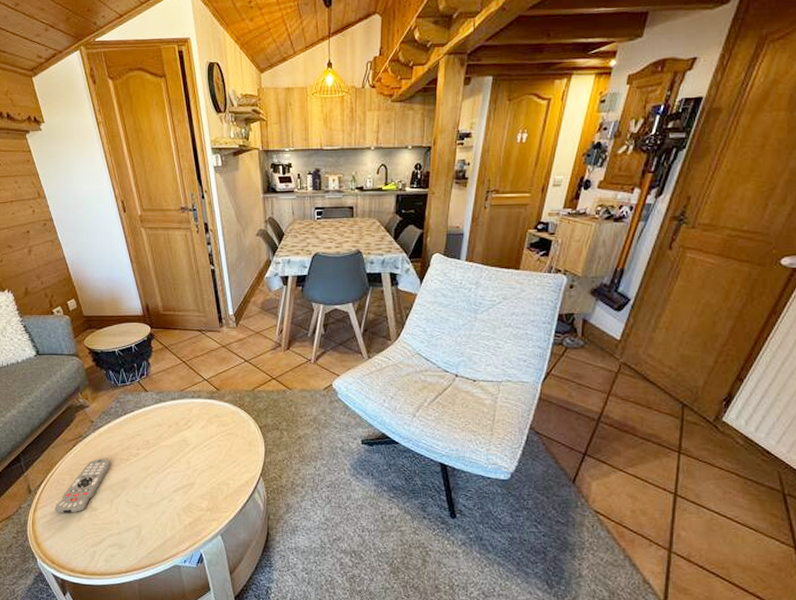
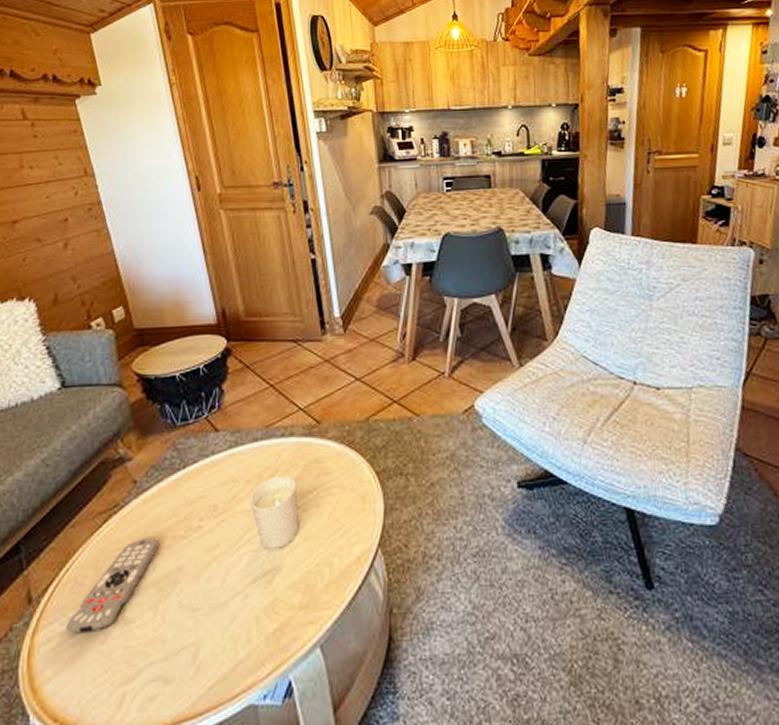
candle holder: none [171,425,206,472] -> present [249,476,300,549]

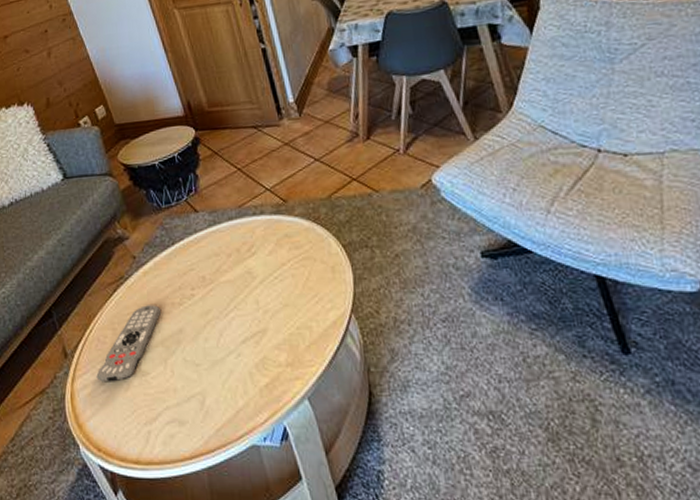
candle holder: present [249,476,300,549] -> none [231,250,279,314]

